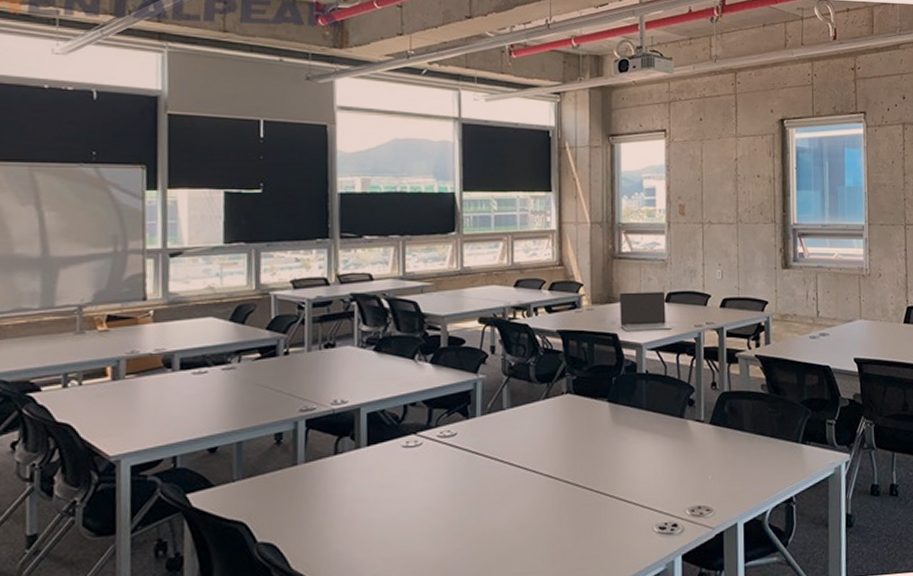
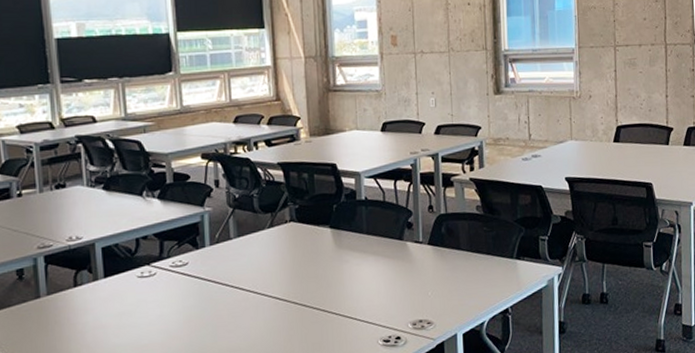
laptop: present [619,291,673,331] -> none [335,121,389,161]

